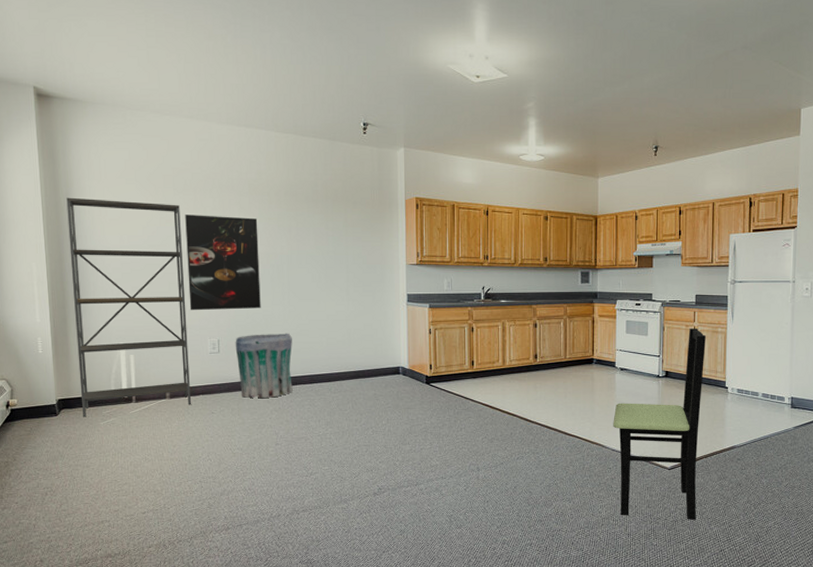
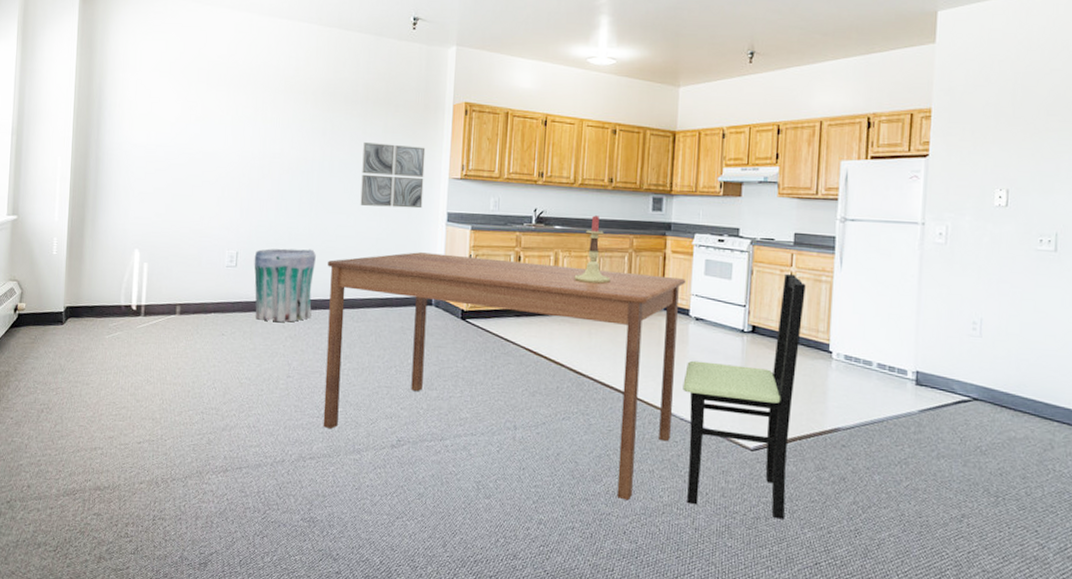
shelving unit: present [66,197,191,417] -> none [89,89,212,329]
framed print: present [185,215,261,311] -> none [210,112,291,220]
dining table: none [304,330,612,518] -> present [323,252,686,501]
wall art: none [327,237,385,292] -> present [360,142,426,209]
candlestick: none [519,290,550,346] -> present [574,215,611,284]

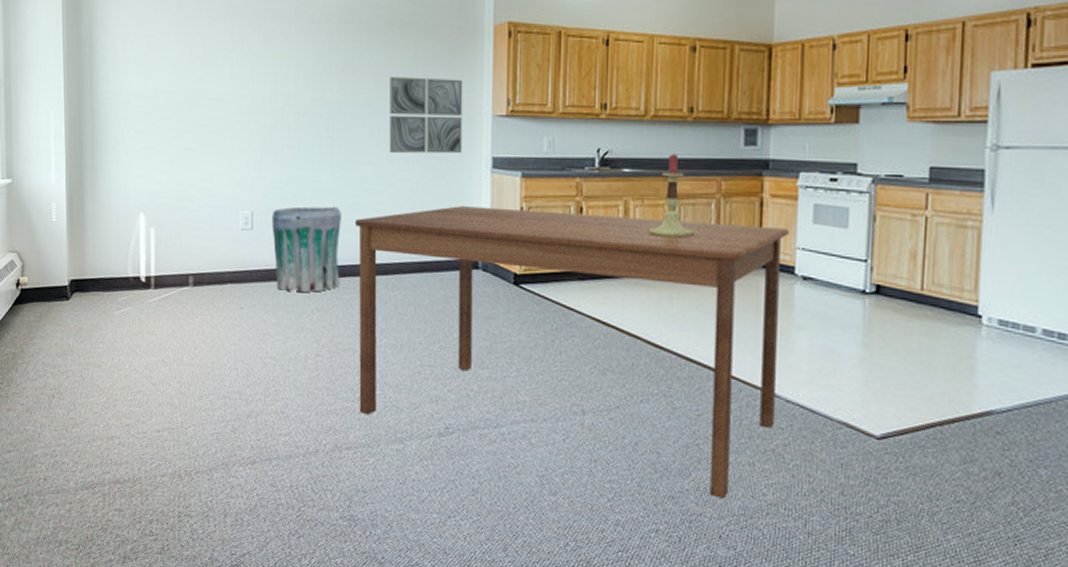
dining chair: present [683,273,806,520] -> none [788,218,946,523]

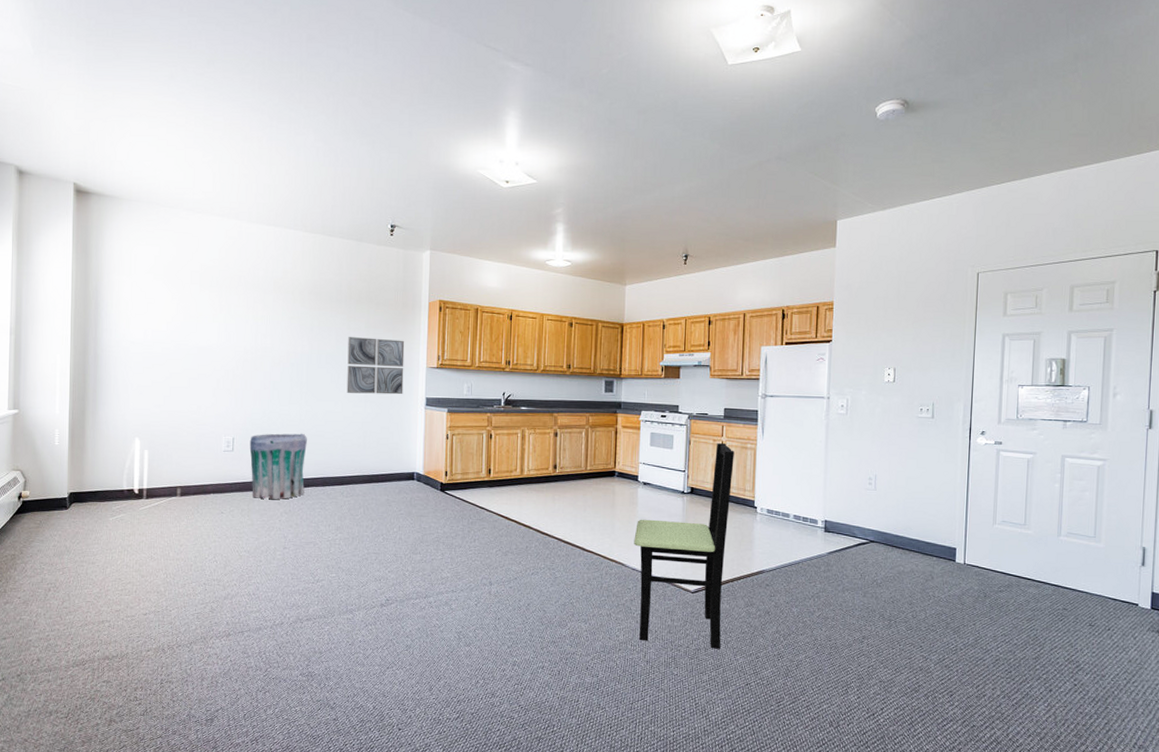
dining table: present [355,206,790,499] -> none [318,433,635,641]
candlestick: present [649,154,694,238] -> none [539,397,570,456]
dining chair: none [788,218,946,523] -> present [634,442,734,649]

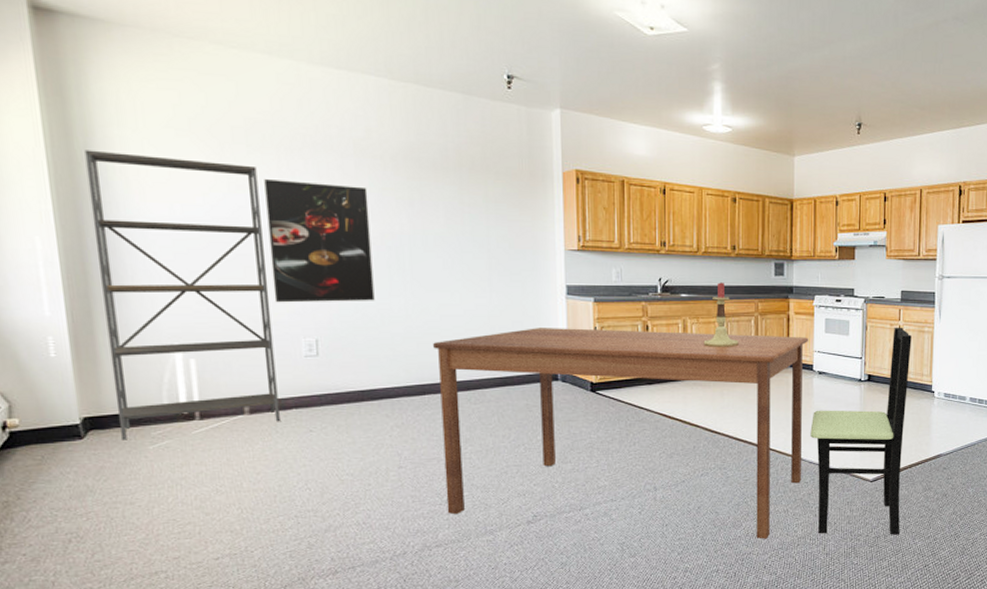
shelving unit: none [92,291,205,512] -> present [84,150,280,440]
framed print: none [207,311,280,408] -> present [264,179,375,303]
trash can: present [249,433,307,500] -> none [340,331,420,413]
dining table: none [318,433,635,641] -> present [433,328,809,539]
wall art: present [346,337,405,395] -> none [462,213,538,283]
candlestick: none [539,397,570,456] -> present [703,282,739,347]

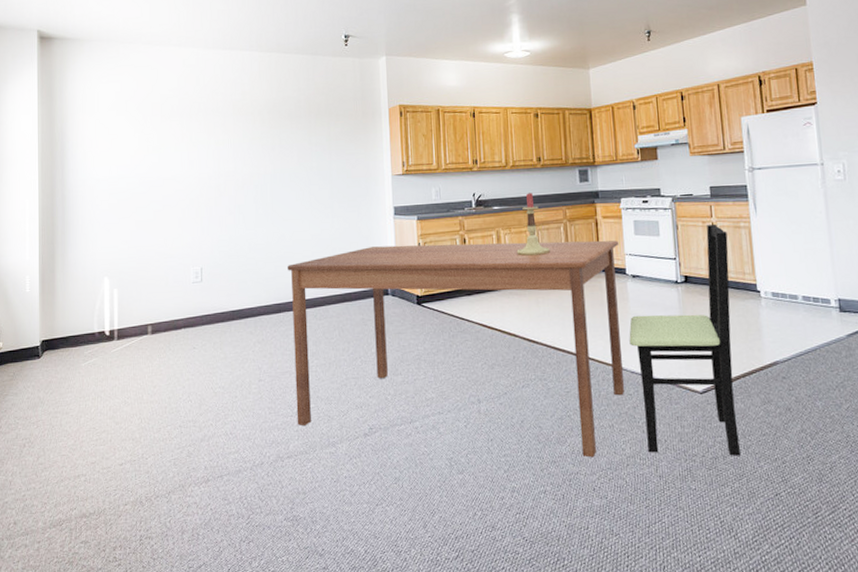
shelving unit: present [84,150,280,440] -> none [61,131,172,359]
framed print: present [264,179,375,303] -> none [171,138,244,239]

